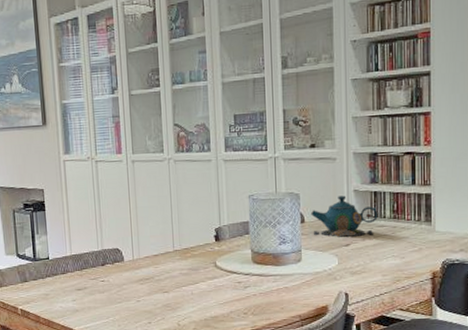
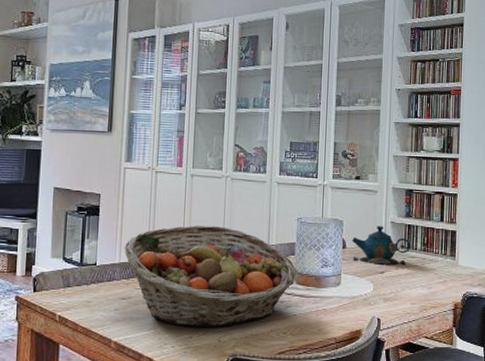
fruit basket: none [73,211,254,313] -> present [124,226,297,327]

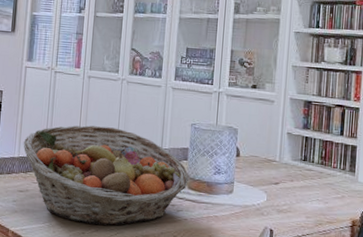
teapot: present [352,226,411,266] -> none [246,136,307,177]

